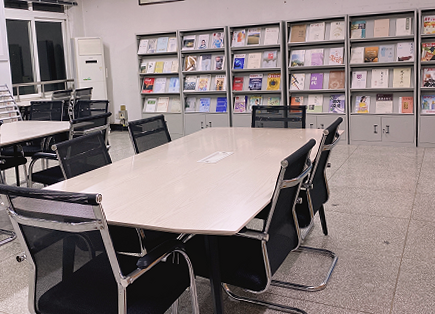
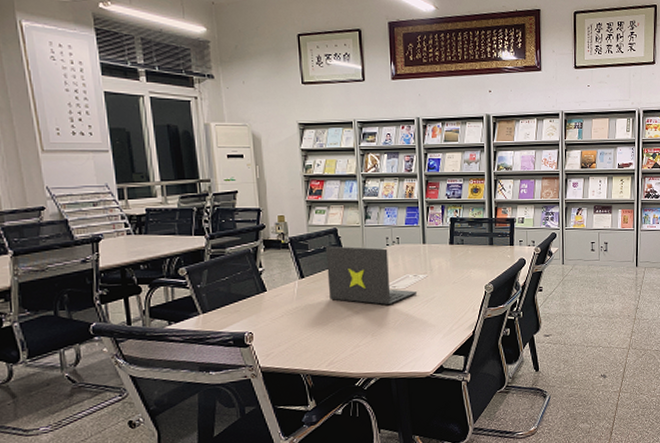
laptop: none [155,128,226,176] -> present [325,246,418,305]

